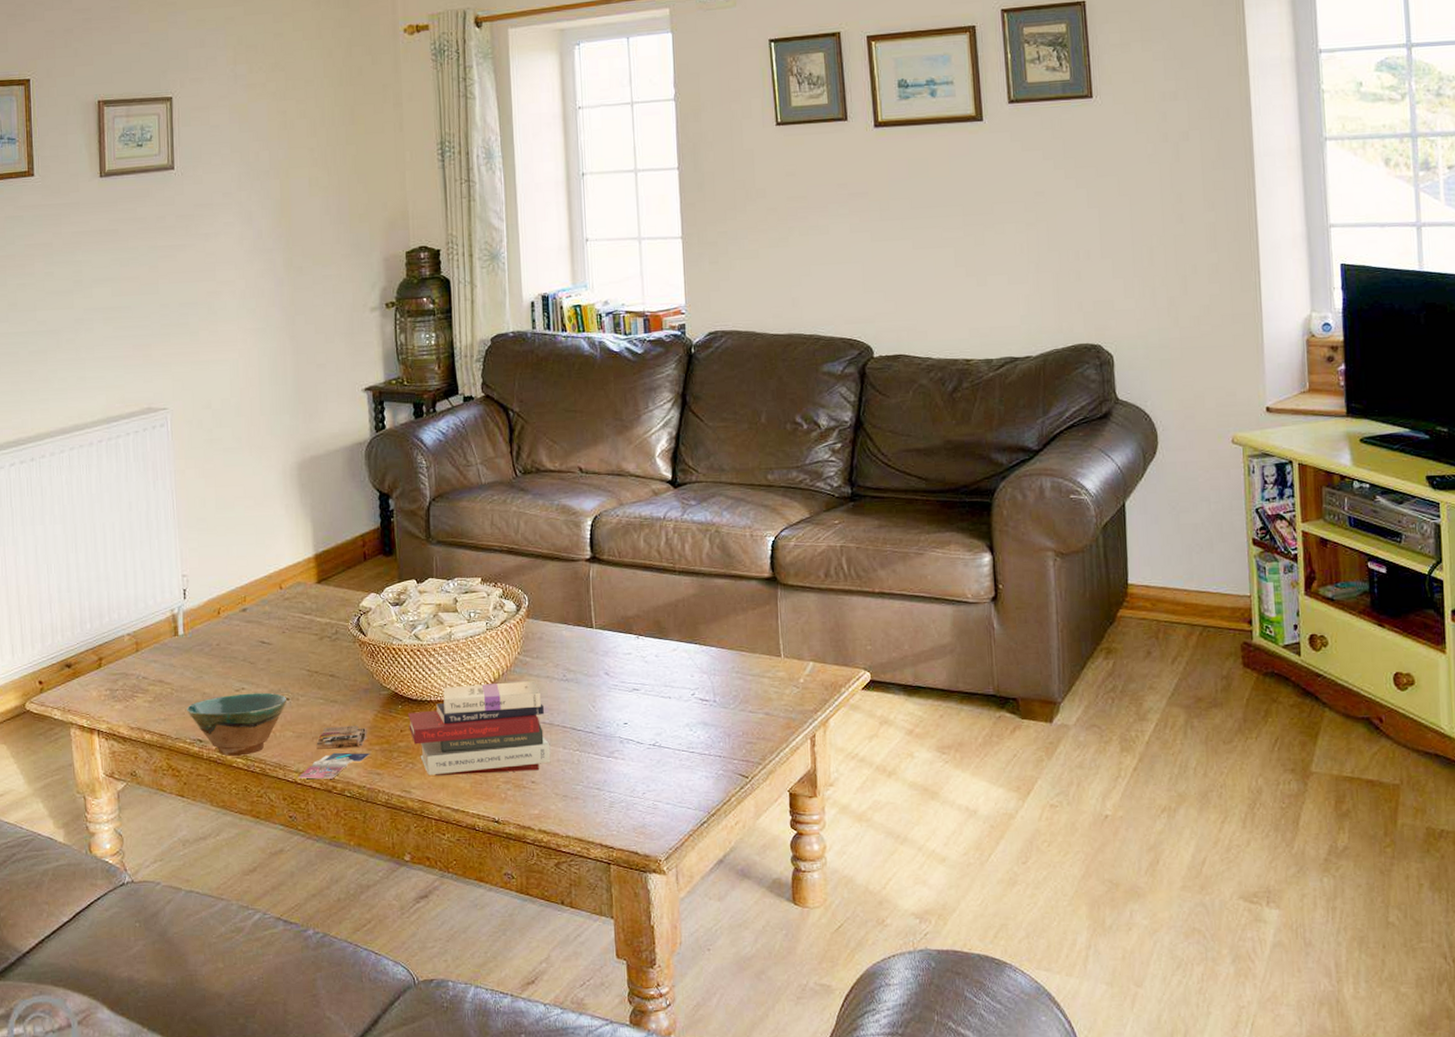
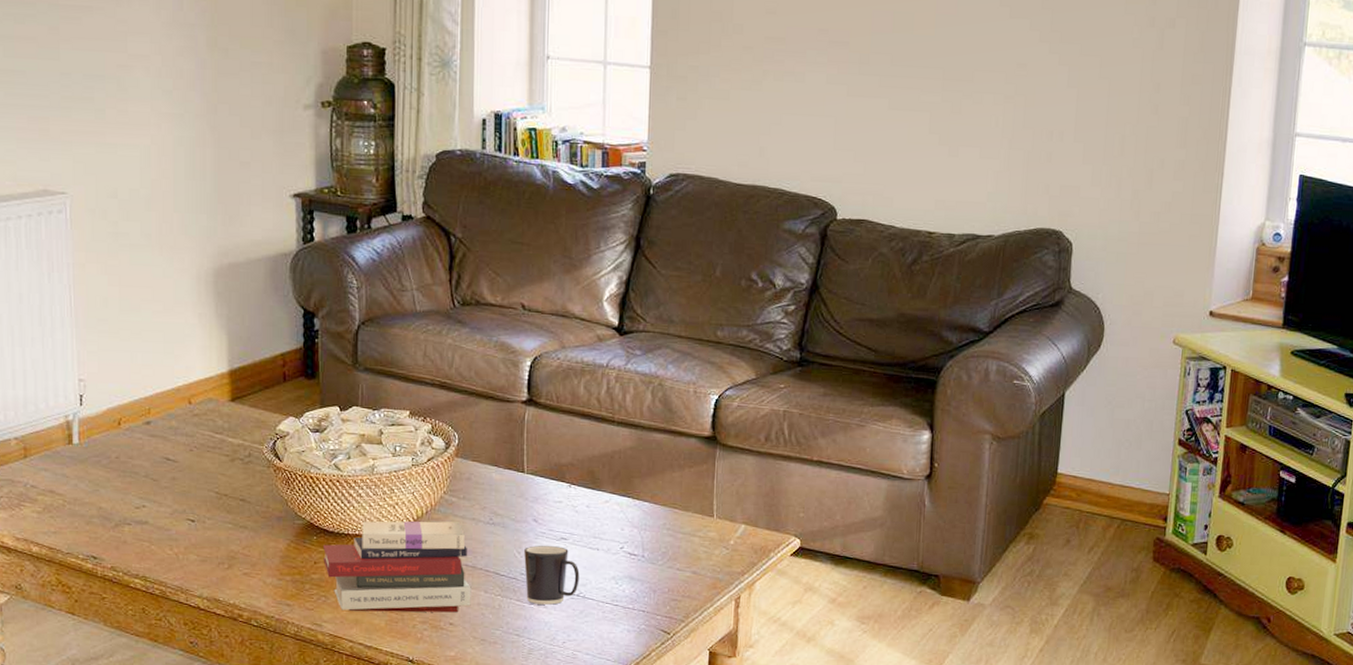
bowl: present [186,692,287,756] -> none [79,511,193,576]
magazine: present [298,725,371,779] -> none [201,553,281,607]
mug: none [597,697,654,757] -> present [523,545,580,605]

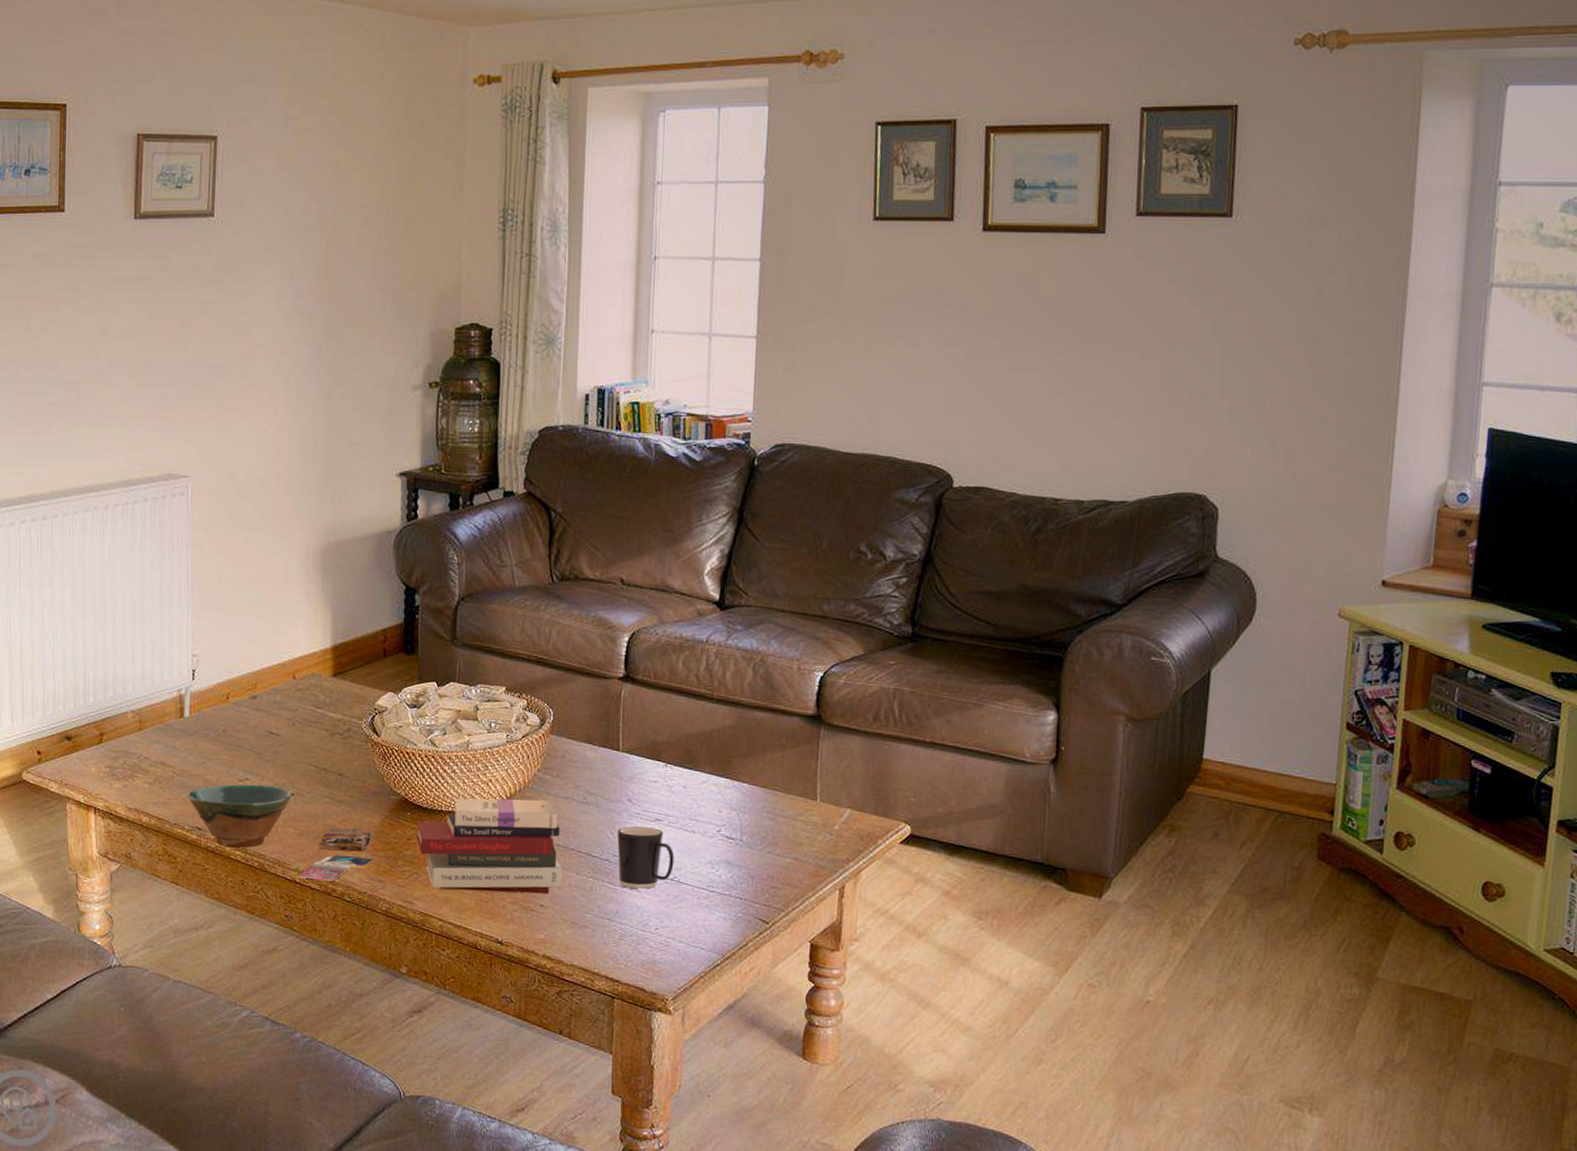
bowl: none [79,511,193,576] -> present [187,784,292,849]
magazine: none [201,553,281,607] -> present [297,827,374,881]

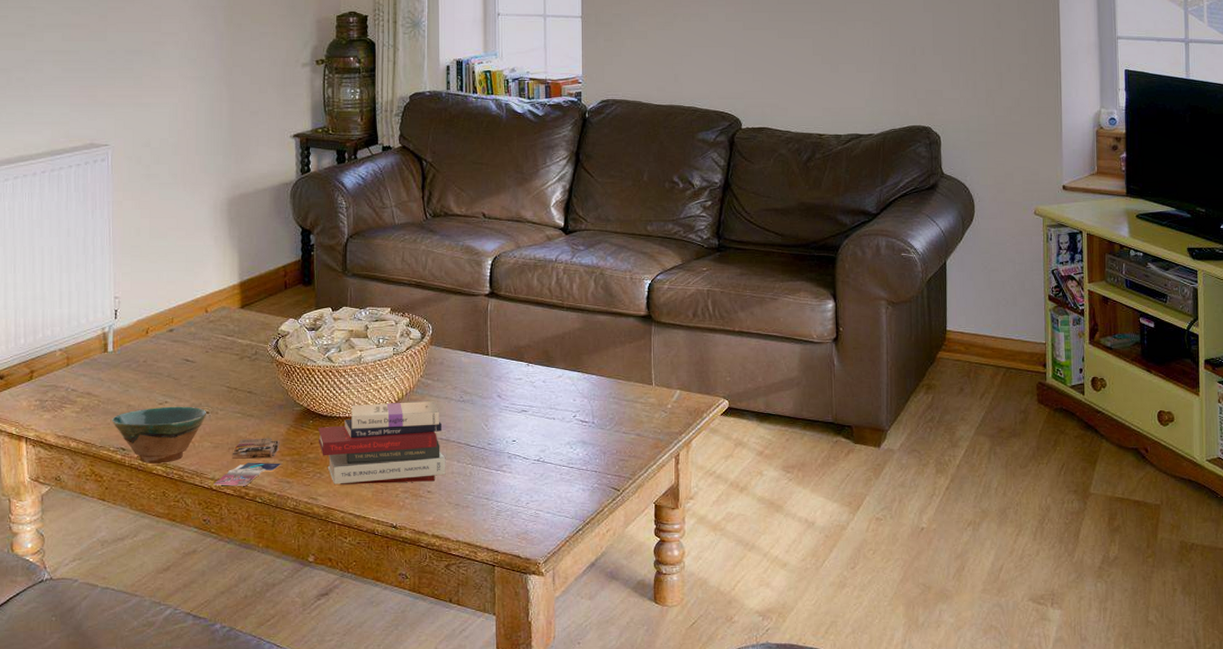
mug: present [616,826,674,889] -> none [490,418,539,470]

